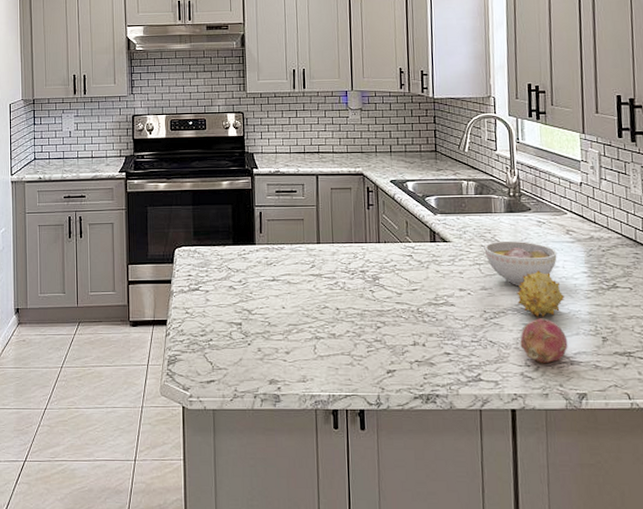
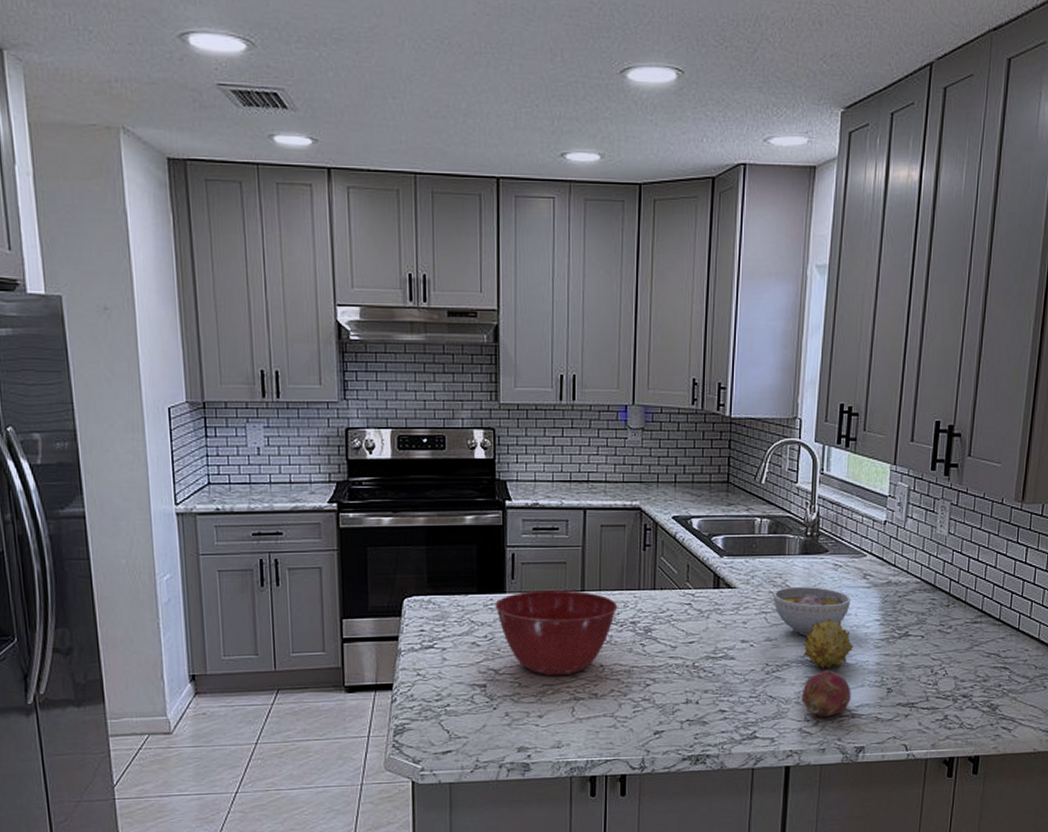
mixing bowl: none [247,243,349,317] -> present [495,590,618,676]

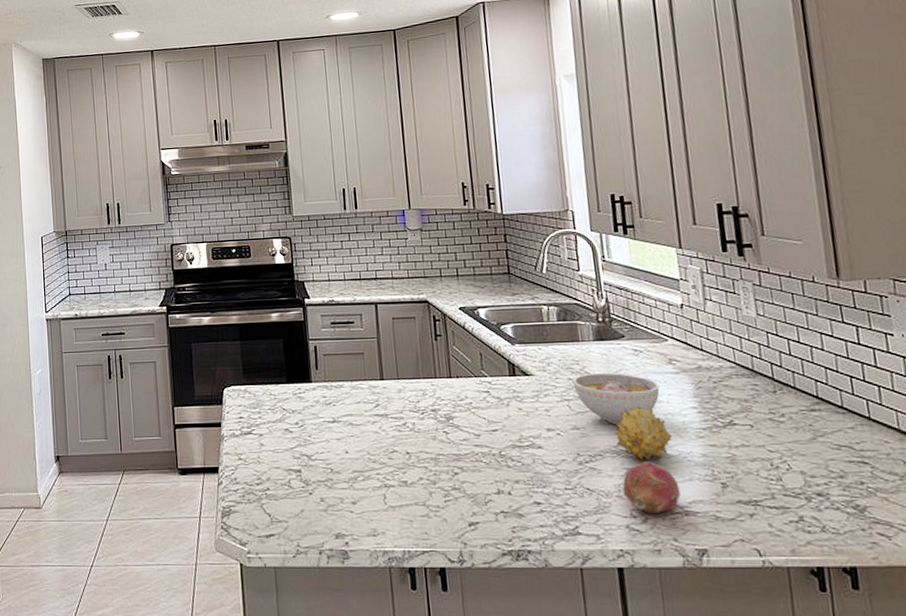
mixing bowl: present [495,590,618,676] -> none [303,379,417,463]

